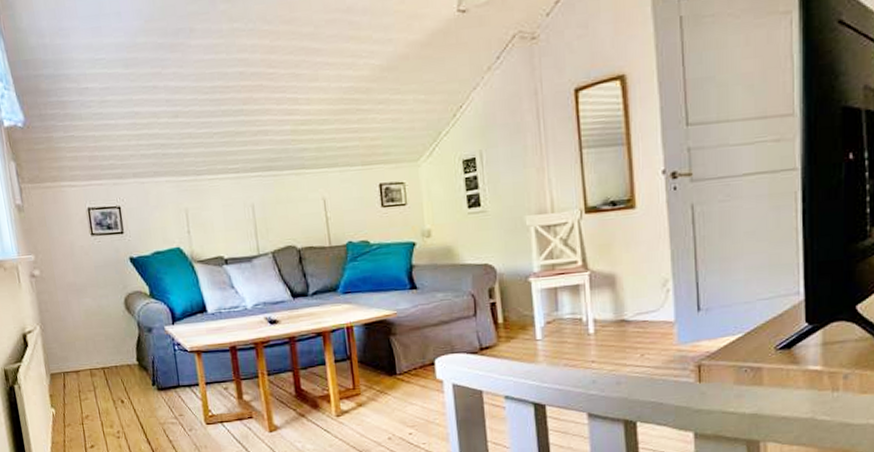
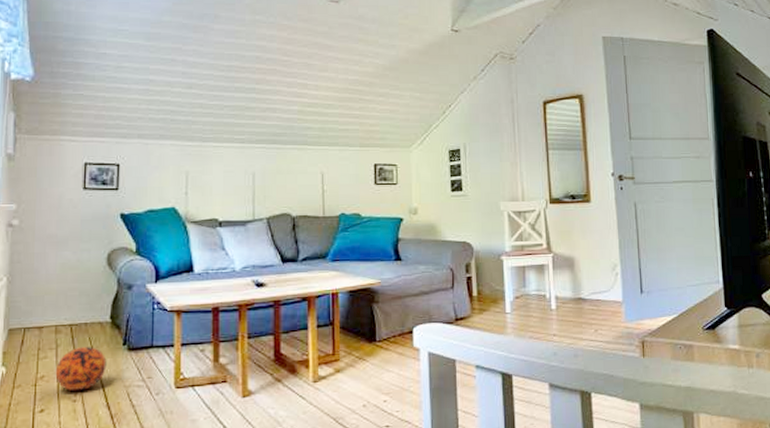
decorative ball: none [97,388,142,429] -> present [55,347,107,392]

